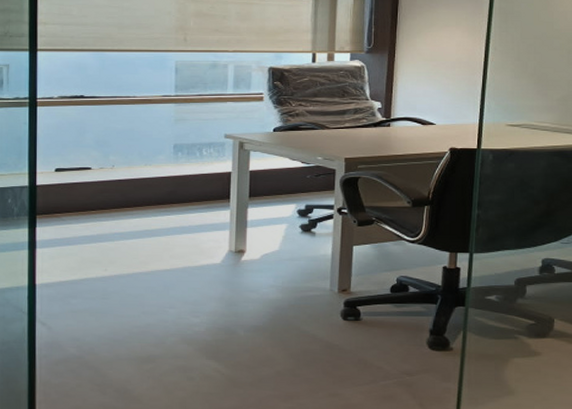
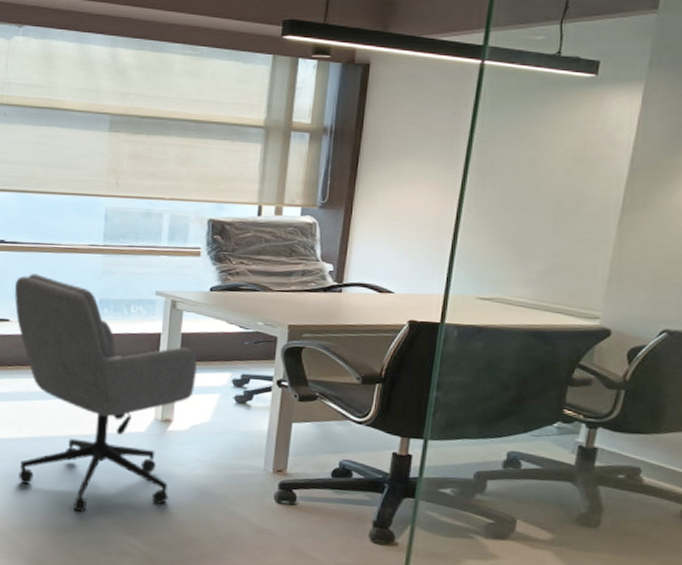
office chair: none [94,124,266,342] -> present [14,273,197,512]

